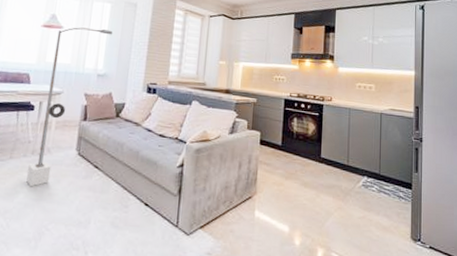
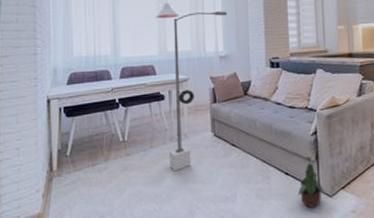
potted plant: none [154,188,182,244] -> present [297,156,323,208]

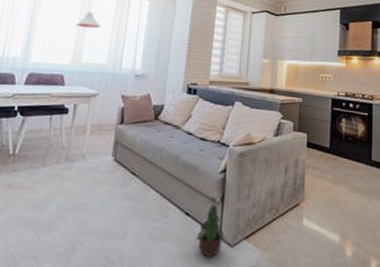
street lamp: present [169,11,228,172] -> none [59,25,152,196]

